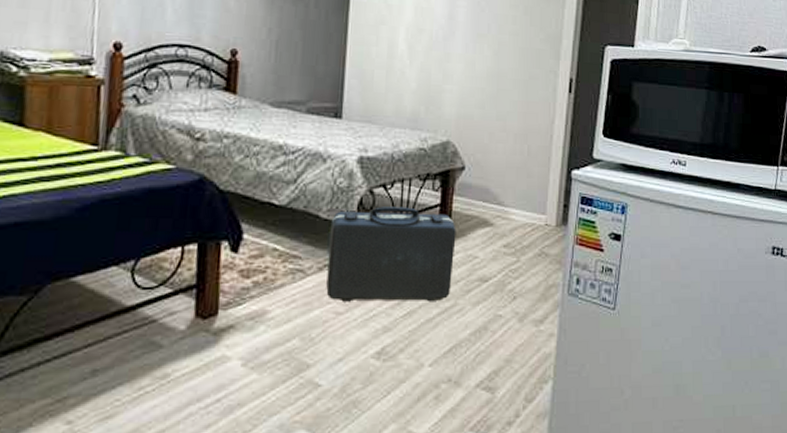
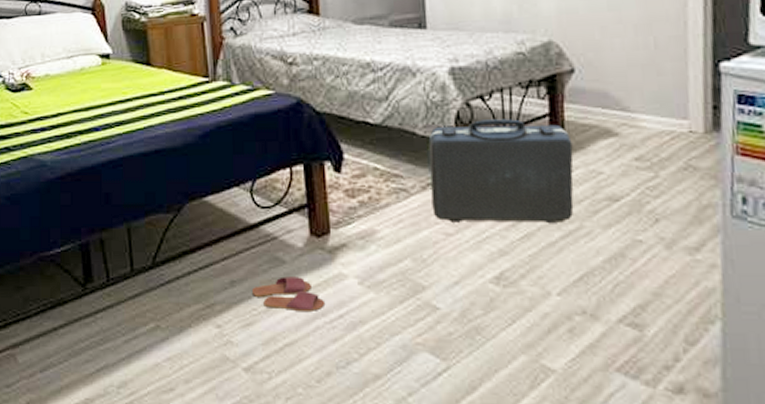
slippers: none [118,361,201,398] -> present [253,276,324,311]

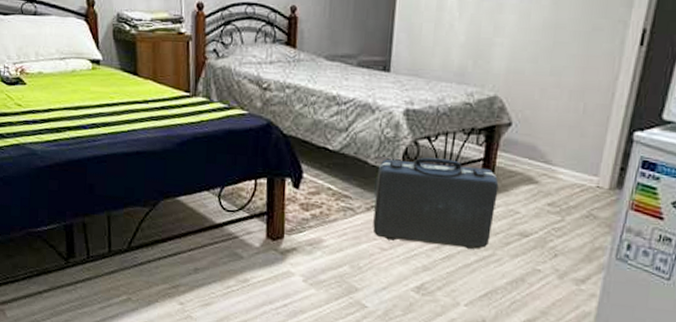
slippers: present [253,276,324,311] -> none [213,269,272,299]

